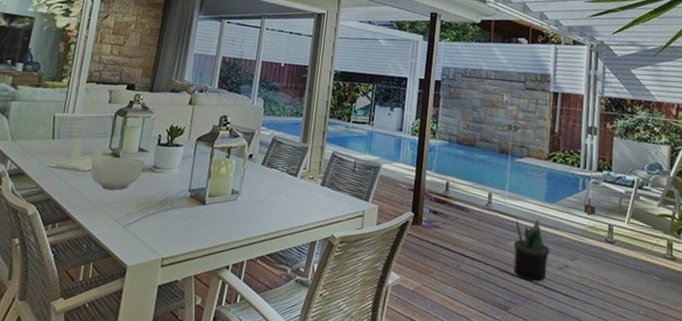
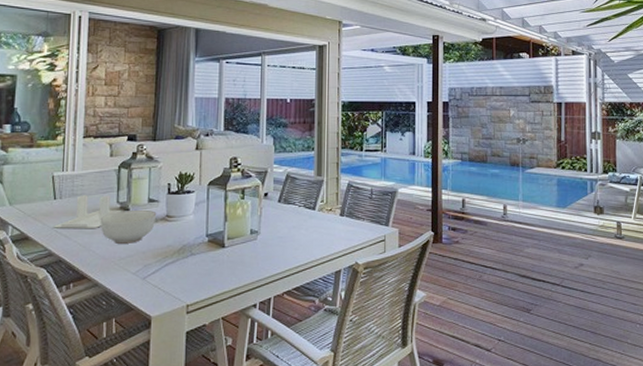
planter: present [513,219,550,281] -> none [531,225,565,282]

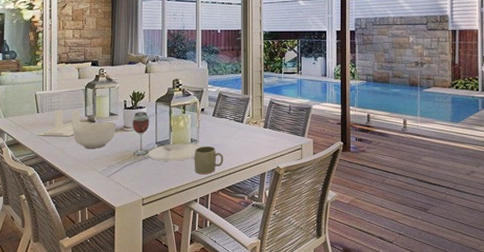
wineglass: none [177,197,200,251] -> present [132,112,150,155]
plate: none [196,235,264,258] -> present [148,143,202,161]
mug: none [253,239,290,273] -> present [194,146,223,174]

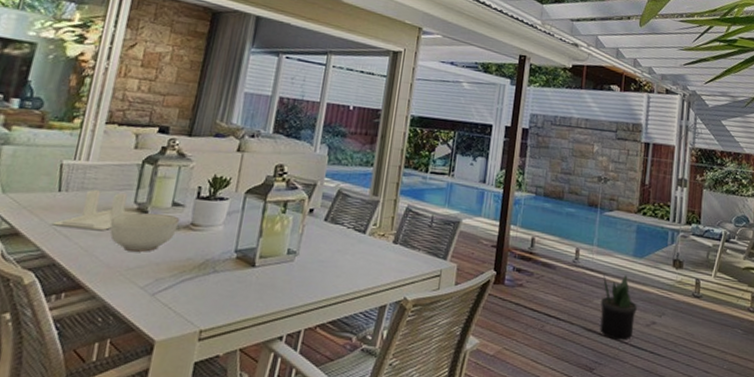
wineglass: present [132,112,150,155] -> none [199,204,232,267]
plate: present [148,143,202,161] -> none [220,253,303,280]
mug: present [194,146,223,174] -> none [286,261,331,301]
planter: none [428,137,458,186] -> present [600,275,637,339]

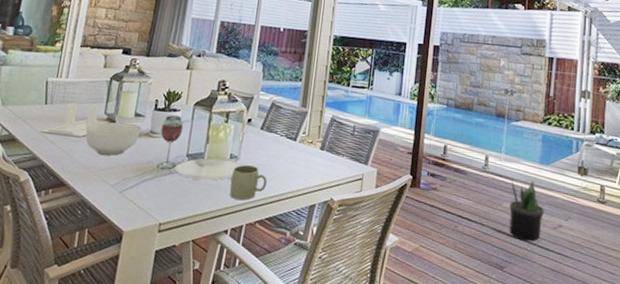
wineglass: none [199,204,232,267] -> present [158,115,184,169]
plate: none [220,253,303,280] -> present [174,158,243,181]
mug: none [286,261,331,301] -> present [229,165,267,200]

